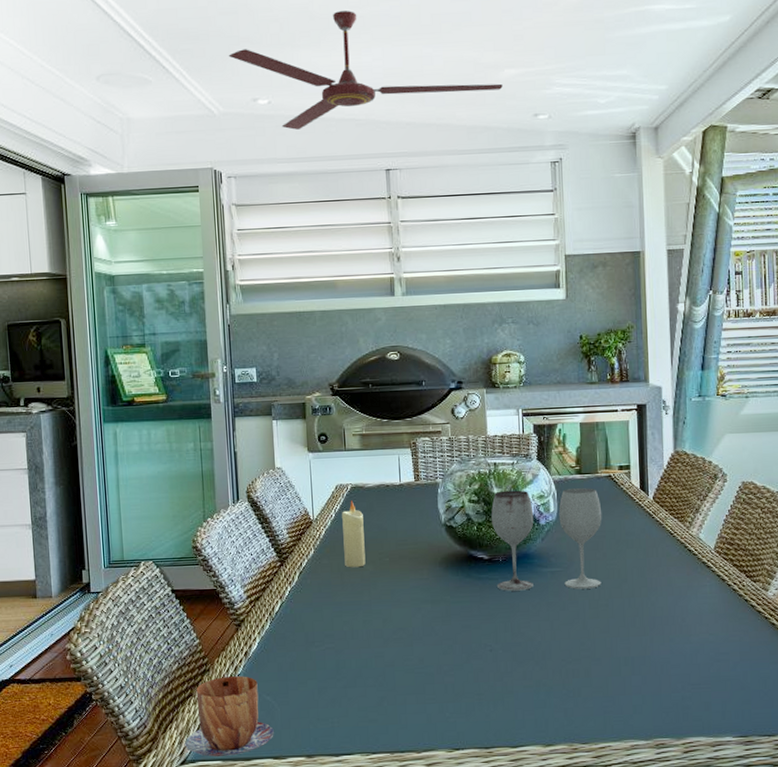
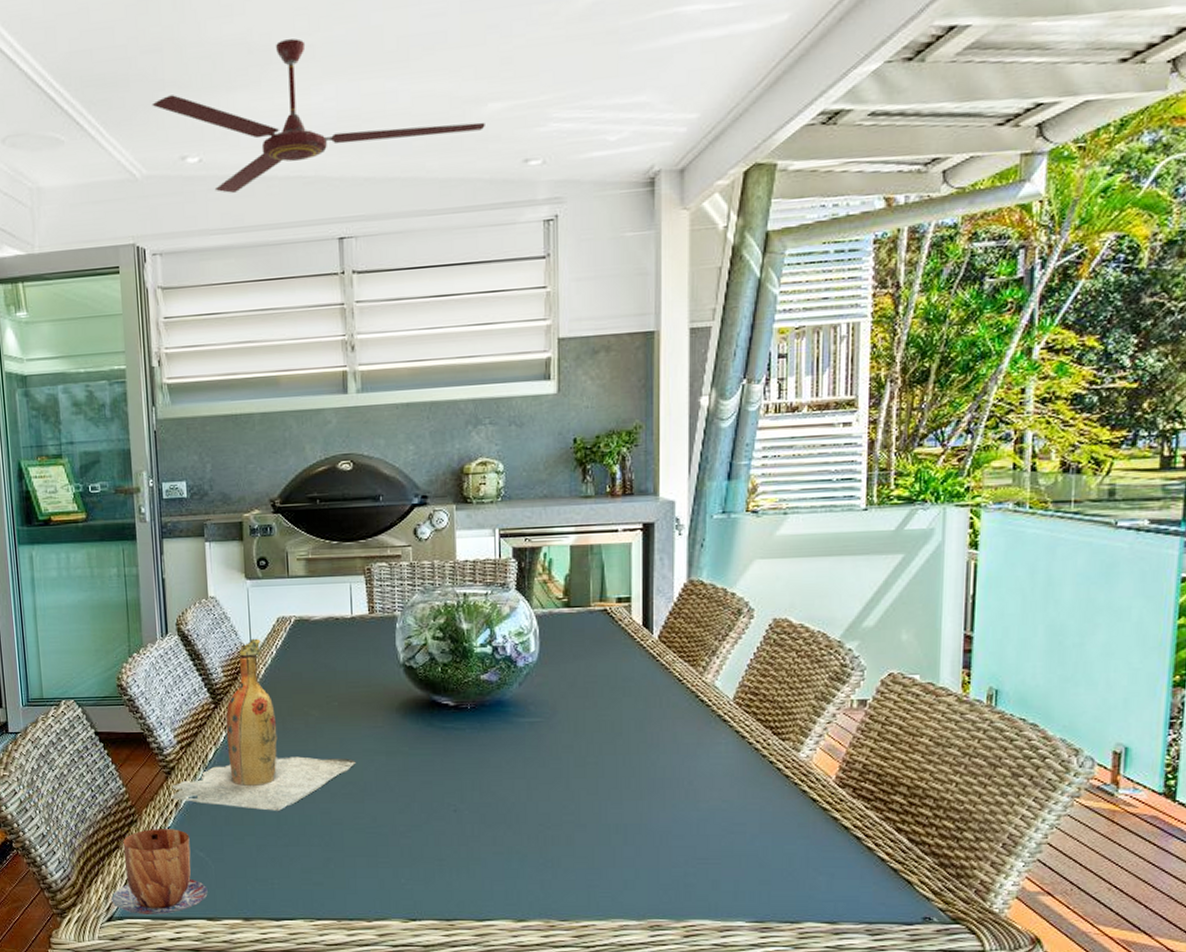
wine bottle: none [240,503,405,656] -> present [170,638,356,811]
candle: present [341,500,366,568] -> none [283,635,311,712]
wineglass: present [491,488,602,591] -> none [459,624,594,744]

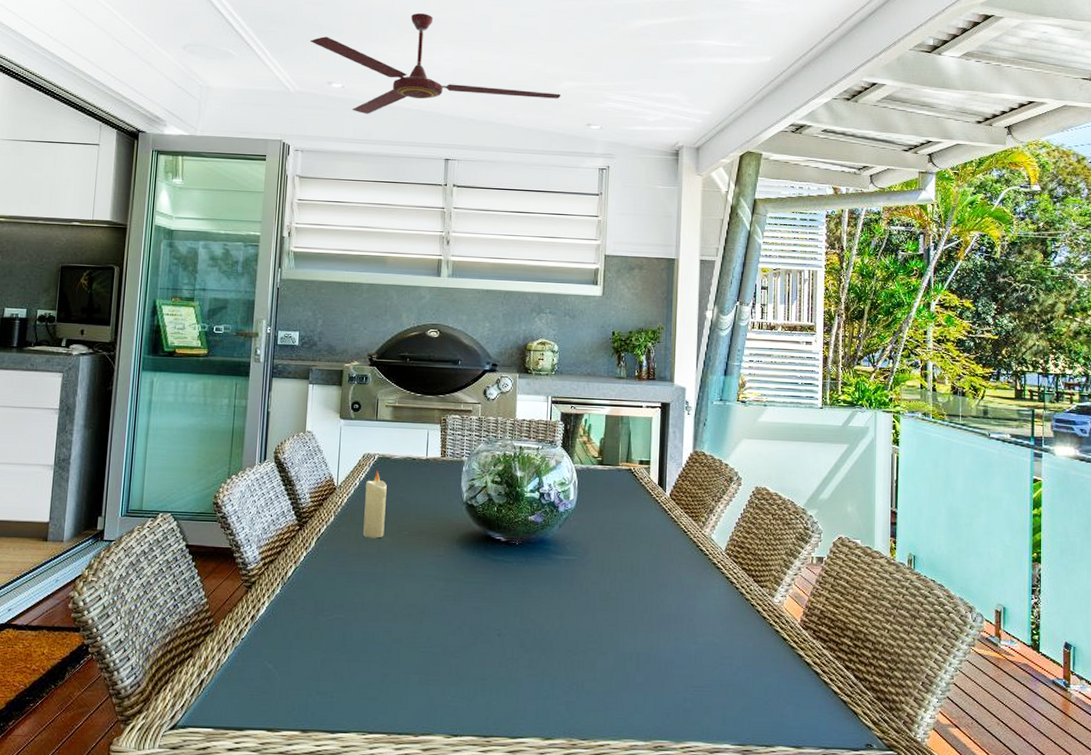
mug: present [111,829,209,915] -> none [177,639,272,725]
wine bottle: present [170,638,356,811] -> none [248,470,418,628]
candle: none [283,635,311,712] -> present [363,470,387,539]

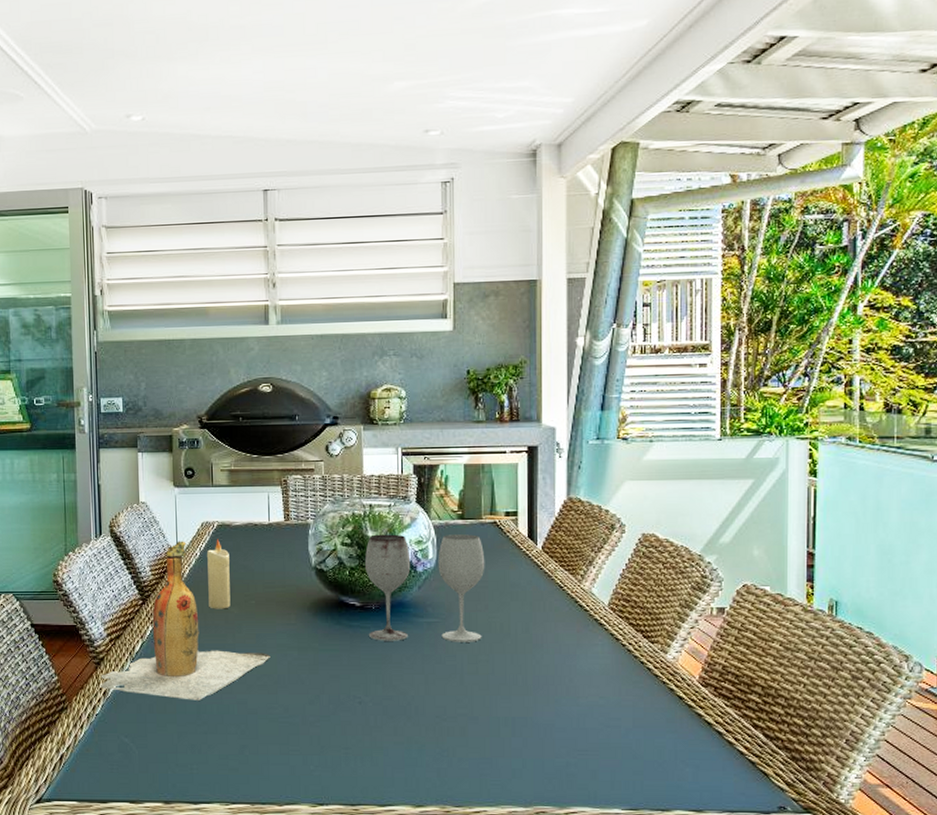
wine bottle: none [248,470,418,628] -> present [99,541,270,700]
ceiling fan: present [310,13,561,114] -> none [102,20,392,148]
wineglass: none [512,474,620,580] -> present [365,534,485,642]

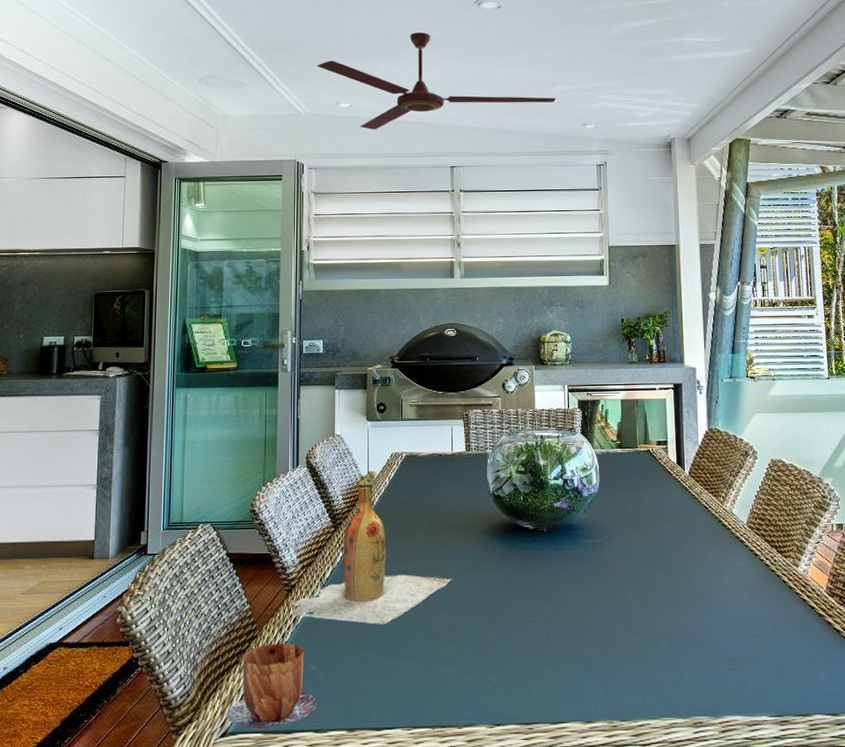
mug: none [41,716,132,798] -> present [227,643,318,730]
ceiling fan: none [102,20,392,148] -> present [317,33,556,130]
candle: present [206,539,231,609] -> none [395,468,416,535]
wineglass: present [365,534,485,642] -> none [537,462,642,562]

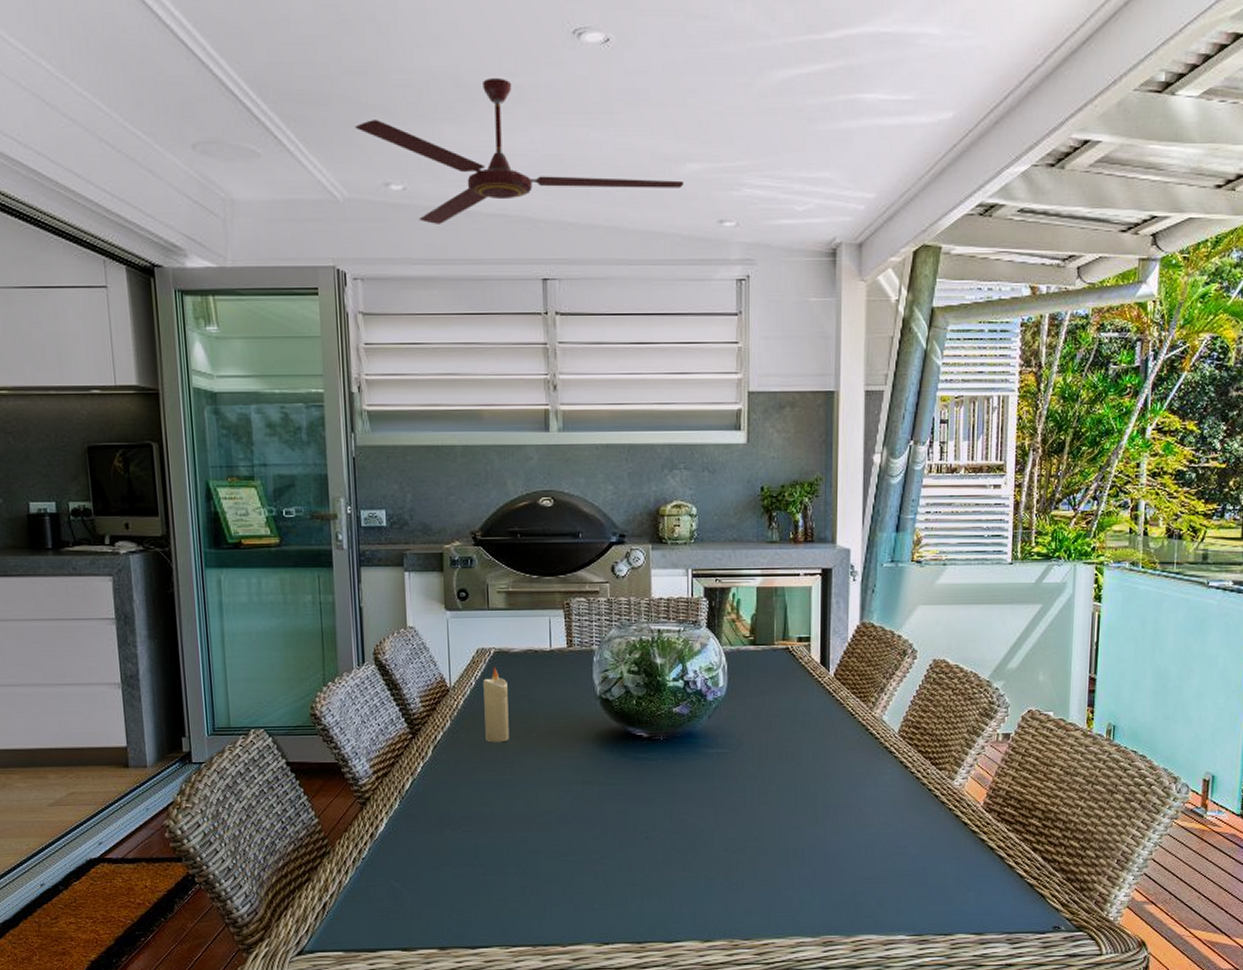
mug: present [227,643,318,730] -> none [302,860,404,948]
wine bottle: present [290,470,452,625] -> none [365,669,553,840]
candle: none [395,468,416,535] -> present [482,667,509,743]

